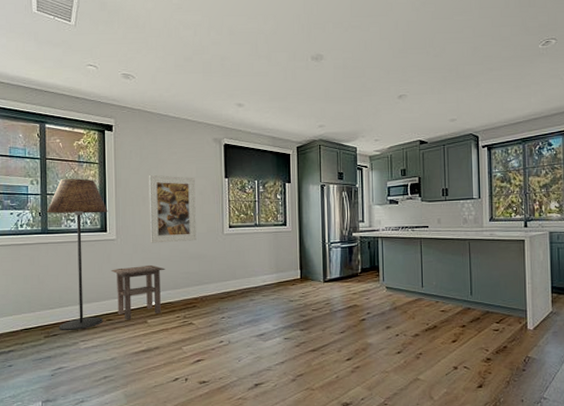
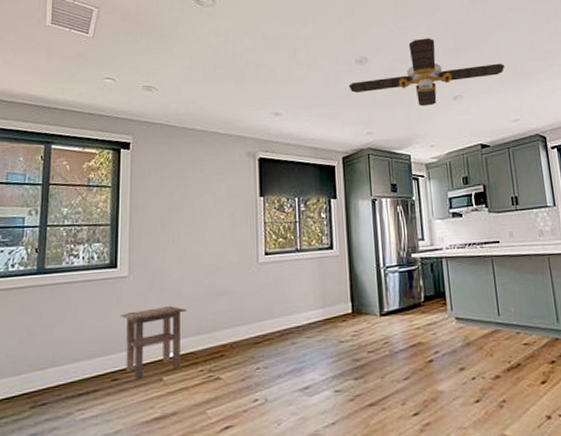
floor lamp: present [46,178,108,331] -> none [45,205,120,398]
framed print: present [148,174,197,243] -> none [169,196,226,279]
ceiling fan: none [304,38,448,104] -> present [348,38,505,107]

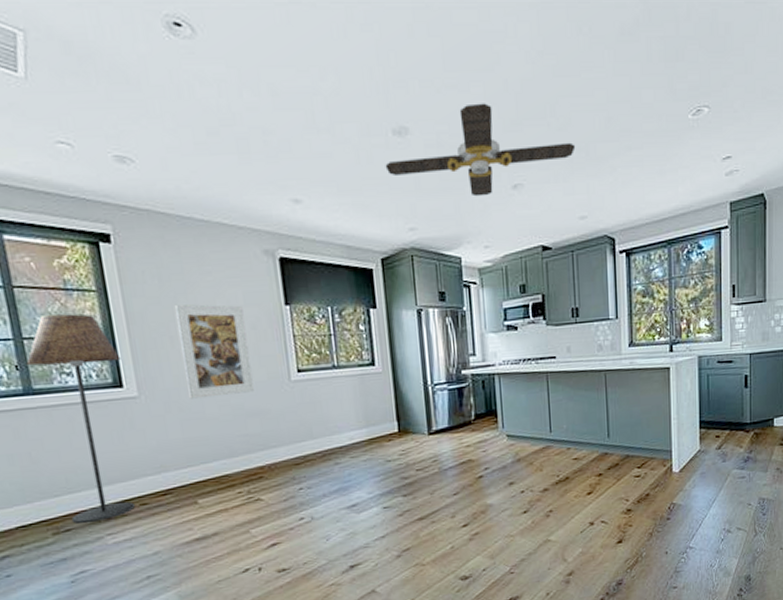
floor lamp: none [45,205,120,398] -> present [26,313,135,524]
side table: present [120,305,188,379] -> none [136,427,216,503]
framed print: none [169,196,226,279] -> present [174,304,254,399]

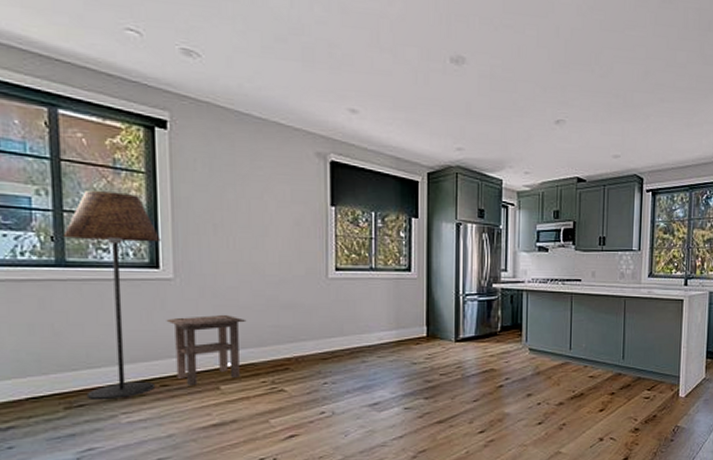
side table: none [136,427,216,503] -> present [166,314,247,386]
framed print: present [174,304,254,399] -> none [221,193,290,287]
ceiling fan: present [385,103,576,197] -> none [440,44,615,127]

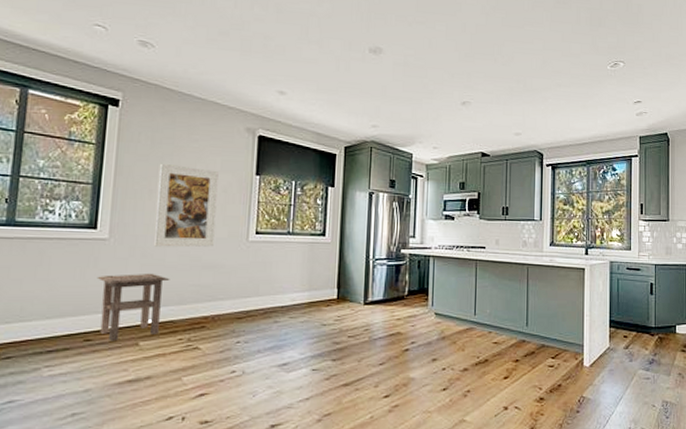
floor lamp: present [63,191,161,401] -> none [14,159,102,353]
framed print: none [221,193,290,287] -> present [153,163,219,247]

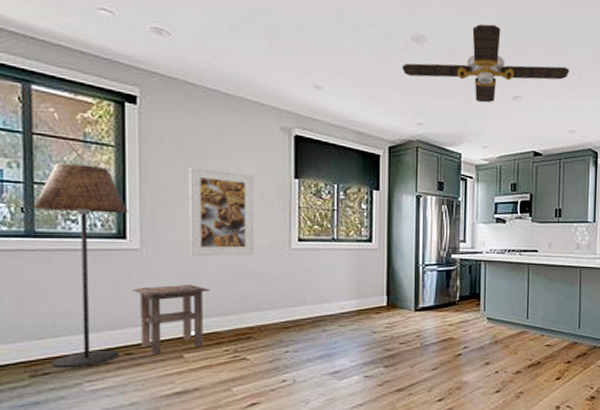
floor lamp: none [14,159,102,353] -> present [32,163,128,369]
ceiling fan: none [359,37,516,108] -> present [402,24,570,103]

